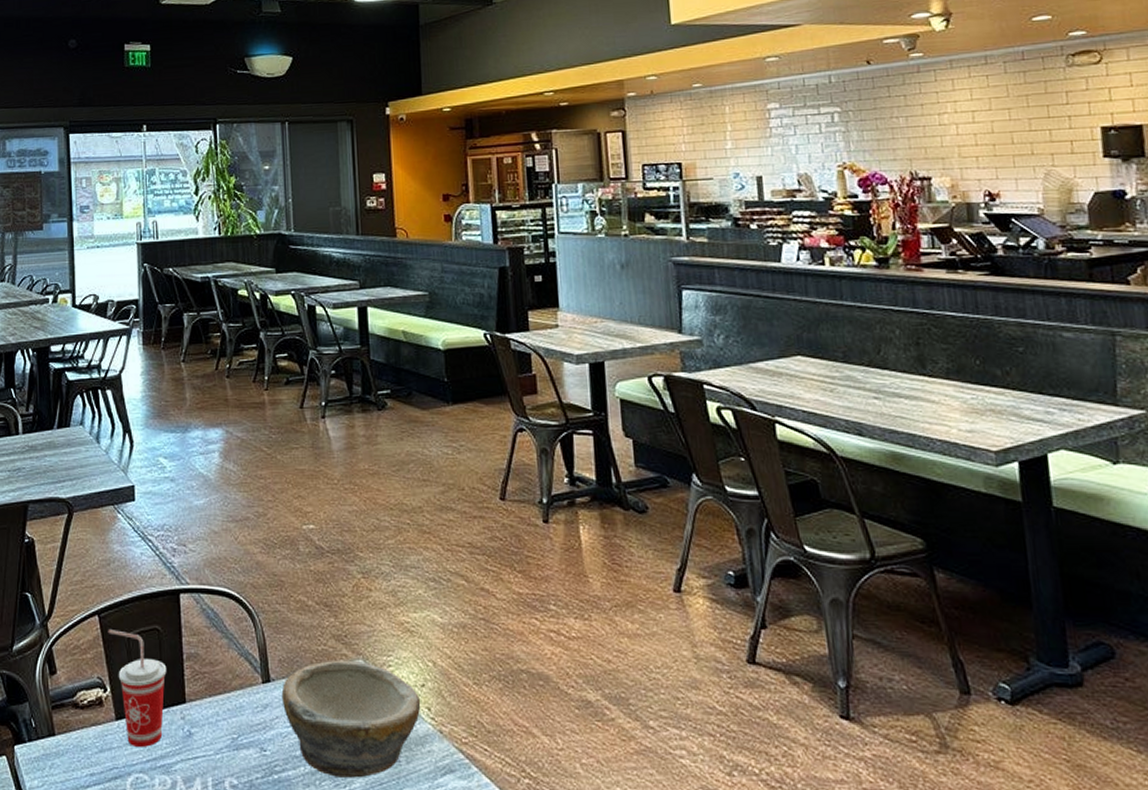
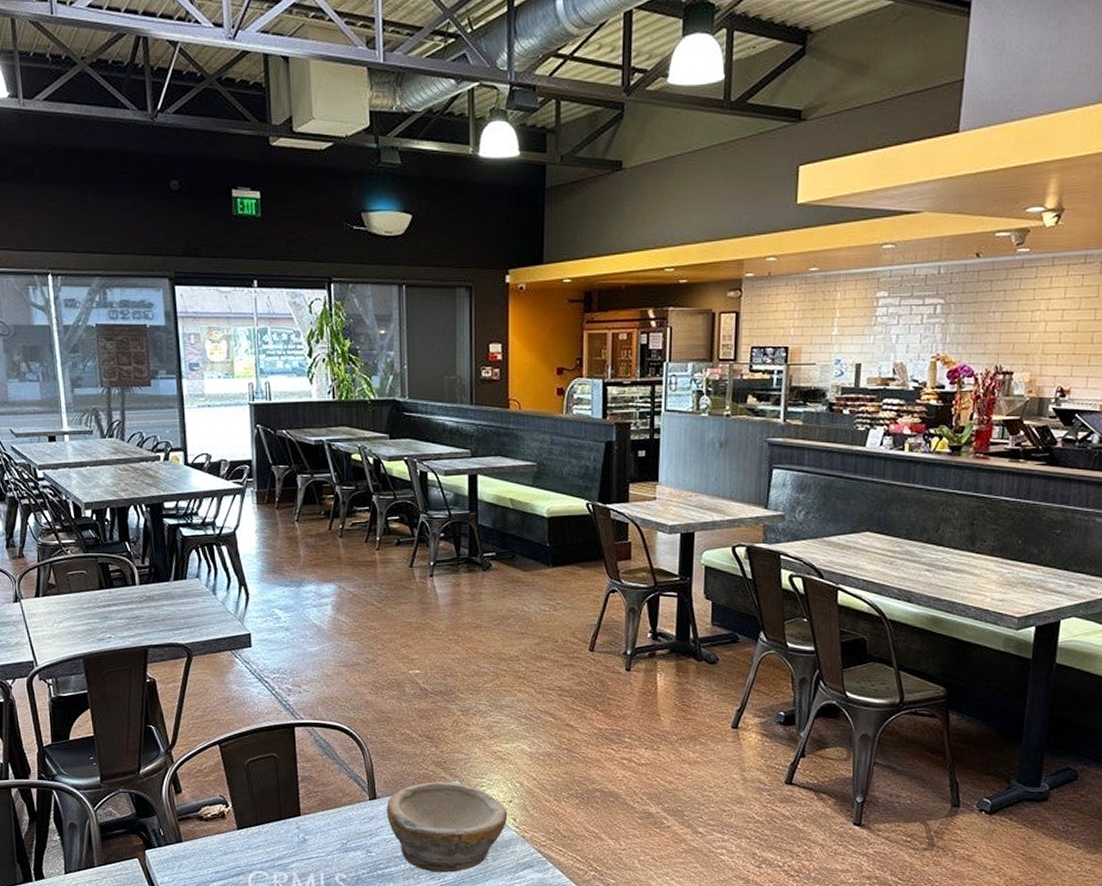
beverage cup: present [108,630,167,747] -> none [228,757,283,850]

